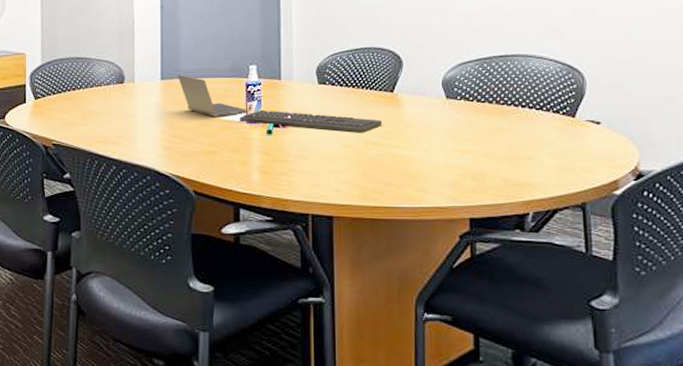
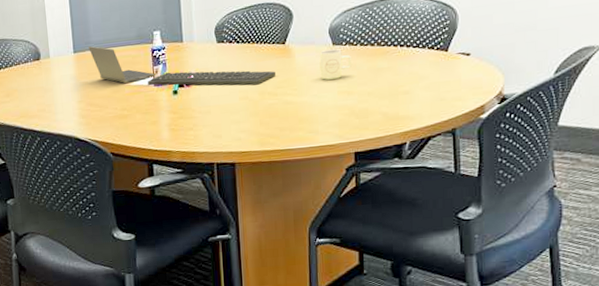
mug: none [431,103,467,135] -> present [319,49,351,80]

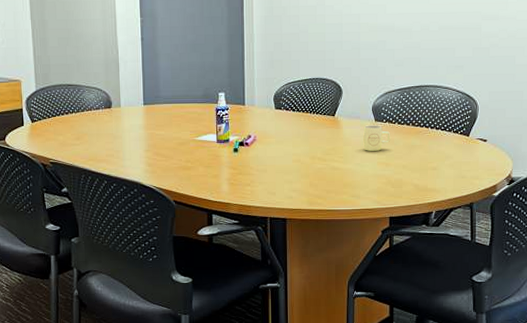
laptop computer: present [88,46,155,83] -> none [158,100,219,137]
computer keyboard: present [148,71,275,86] -> none [211,131,325,150]

